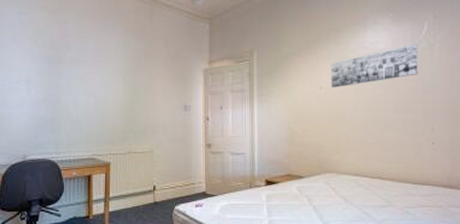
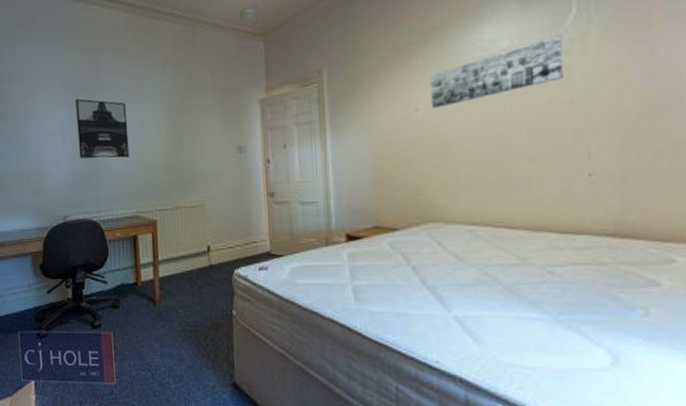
wall art: none [43,54,89,109] -> present [75,99,130,159]

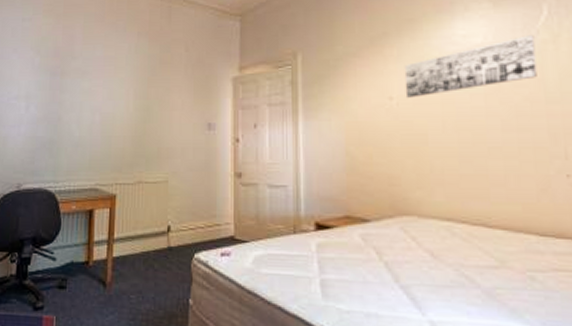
wall art: present [75,99,130,159] -> none [42,64,96,128]

